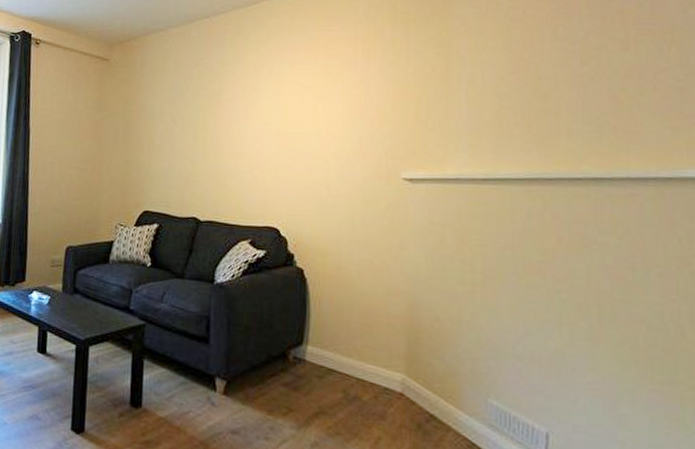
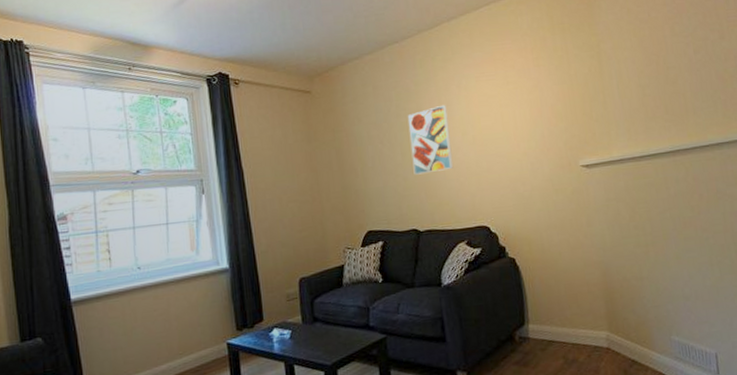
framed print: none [203,89,252,161] -> present [407,104,454,175]

